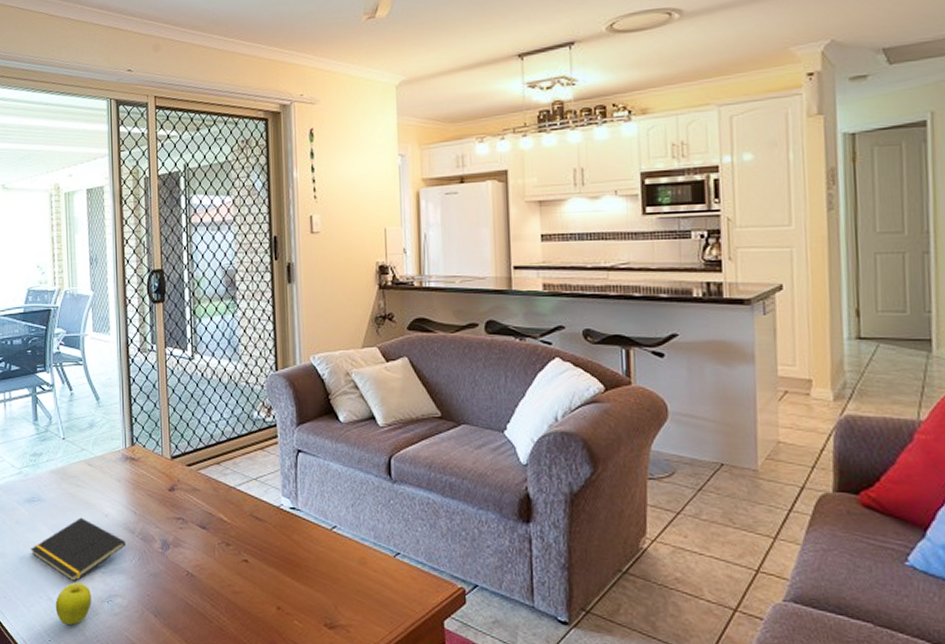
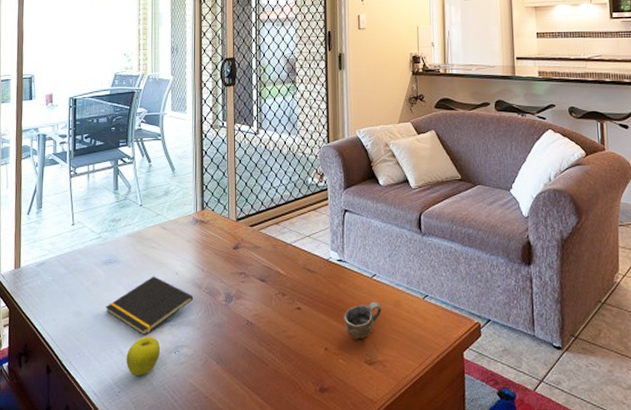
cup: none [298,557,344,600] -> present [344,301,382,340]

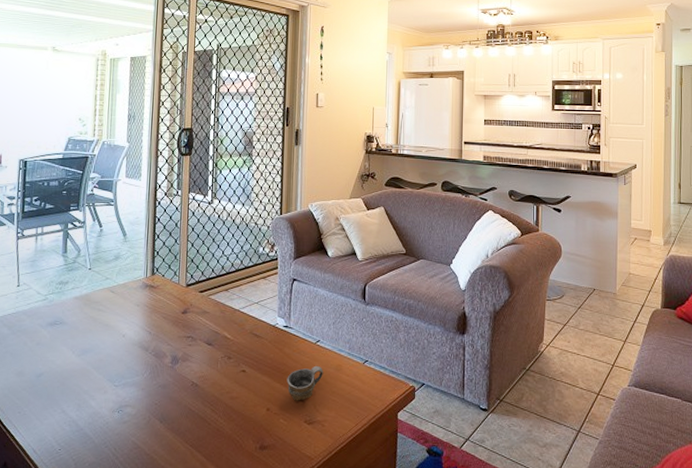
notepad: present [105,276,194,336] -> none [49,338,140,396]
fruit: present [126,336,161,377] -> none [68,396,104,435]

